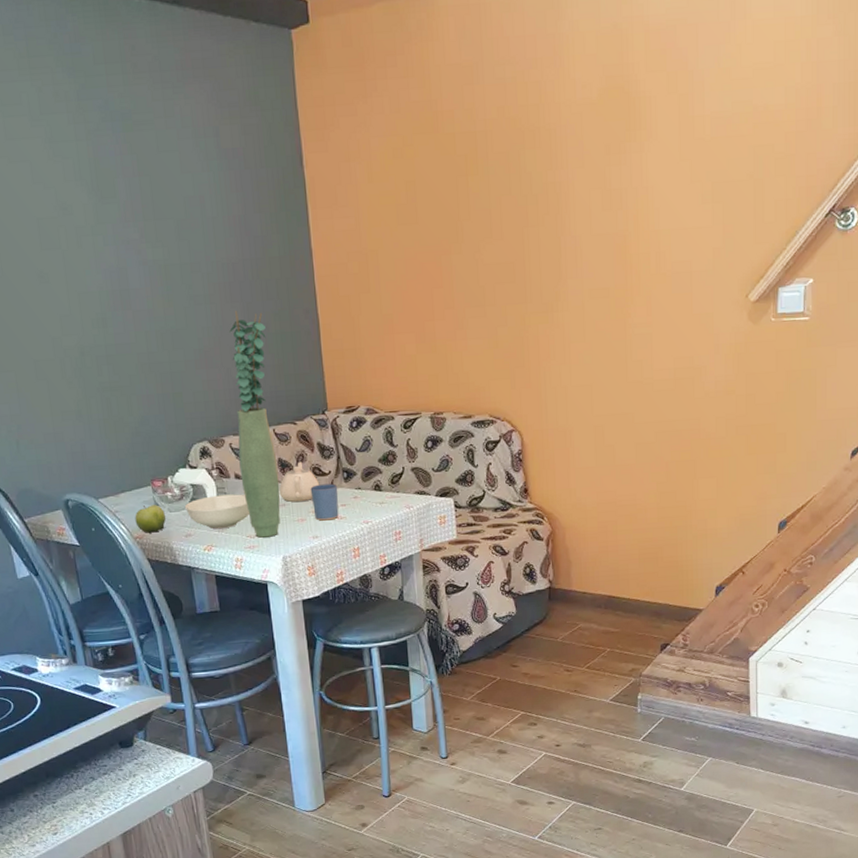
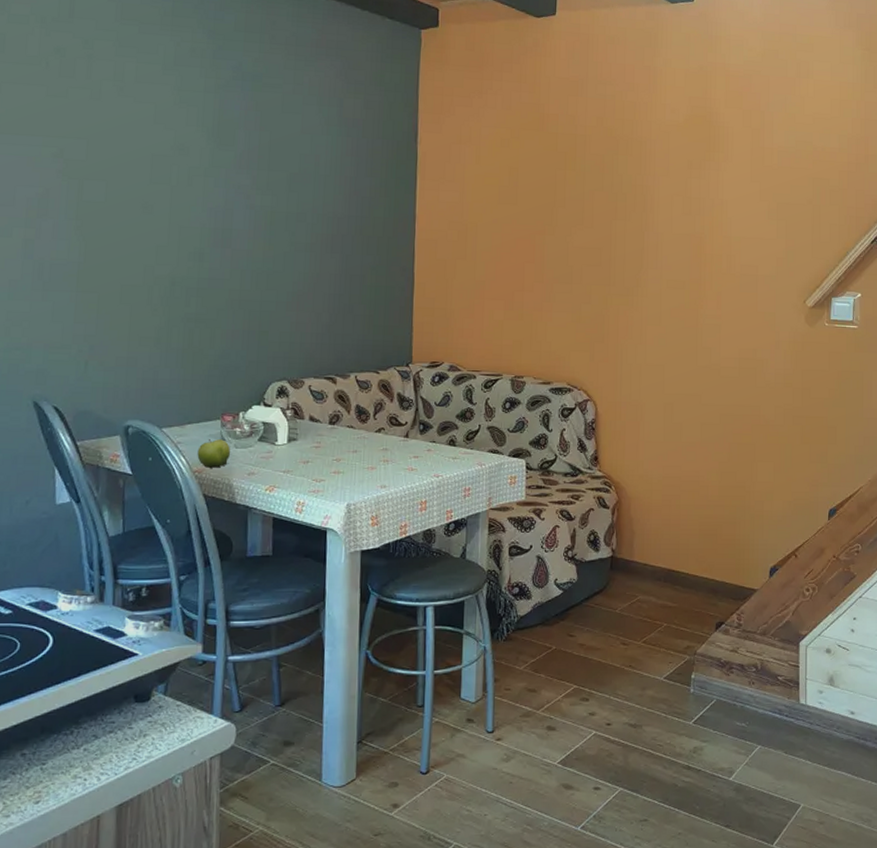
bowl: present [184,494,250,529] -> none [252,436,319,470]
vase: present [229,311,280,538] -> none [315,261,361,483]
teapot: present [279,461,320,502] -> none [352,410,395,449]
mug: present [310,483,339,521] -> none [384,434,413,471]

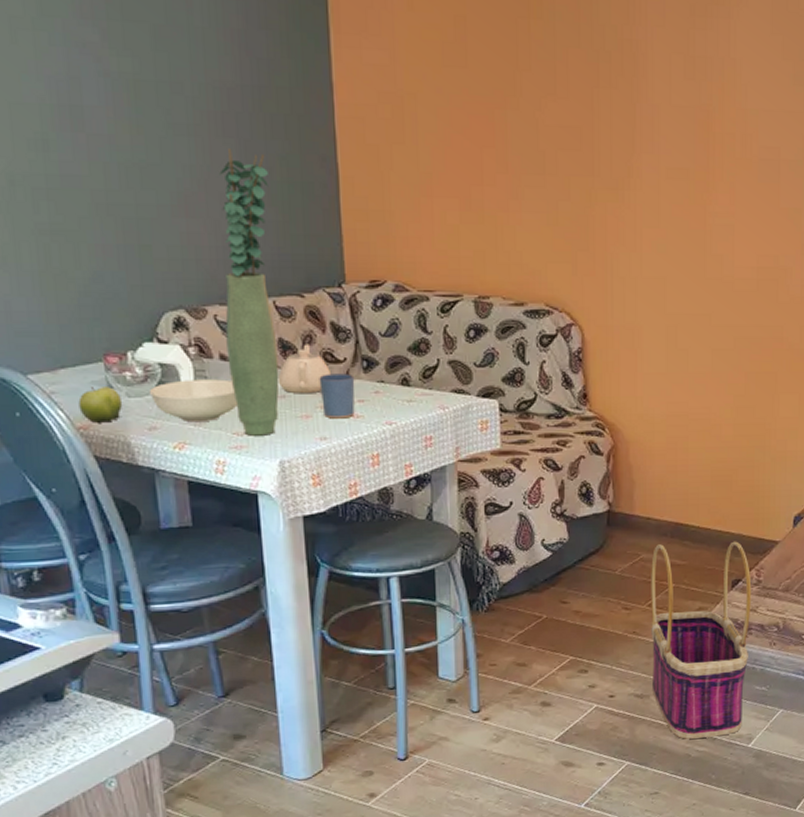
bowl: none [252,436,319,470] -> present [148,379,237,423]
vase: none [315,261,361,483] -> present [219,149,280,436]
teapot: none [352,410,395,449] -> present [278,344,332,393]
mug: none [384,434,413,471] -> present [319,373,355,419]
basket: none [645,588,733,769] -> present [651,541,752,739]

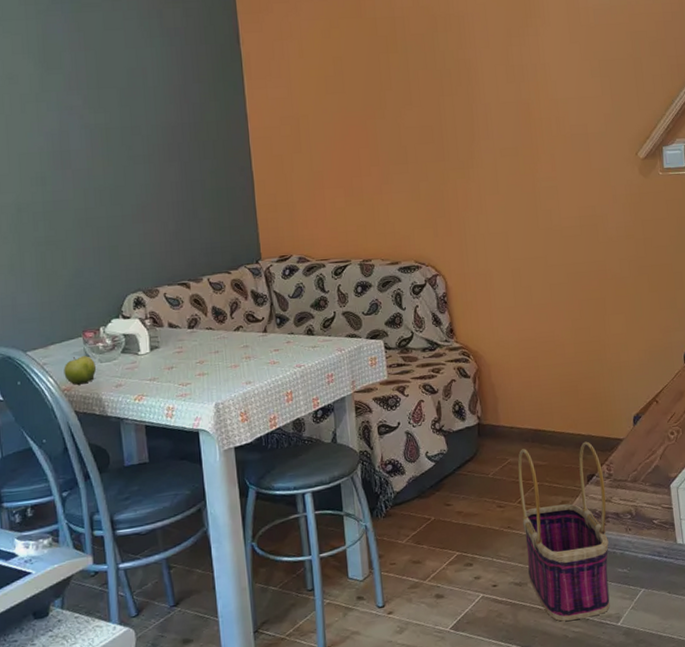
bowl: present [148,379,237,423] -> none [115,342,182,378]
vase: present [219,149,280,436] -> none [167,169,214,386]
teapot: present [278,344,332,393] -> none [212,309,253,349]
mug: present [319,373,355,419] -> none [244,329,272,367]

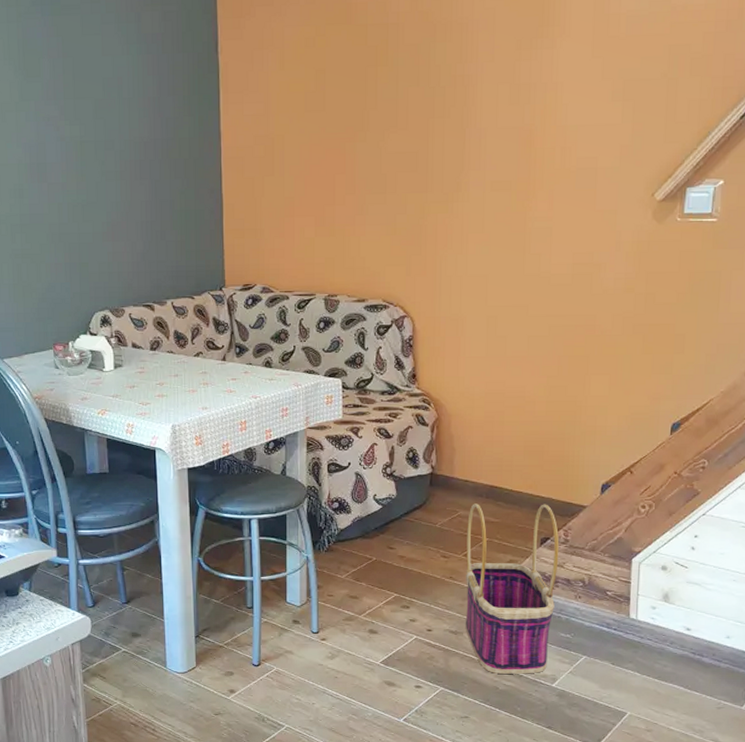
fruit: present [63,356,97,385] -> none [36,368,65,394]

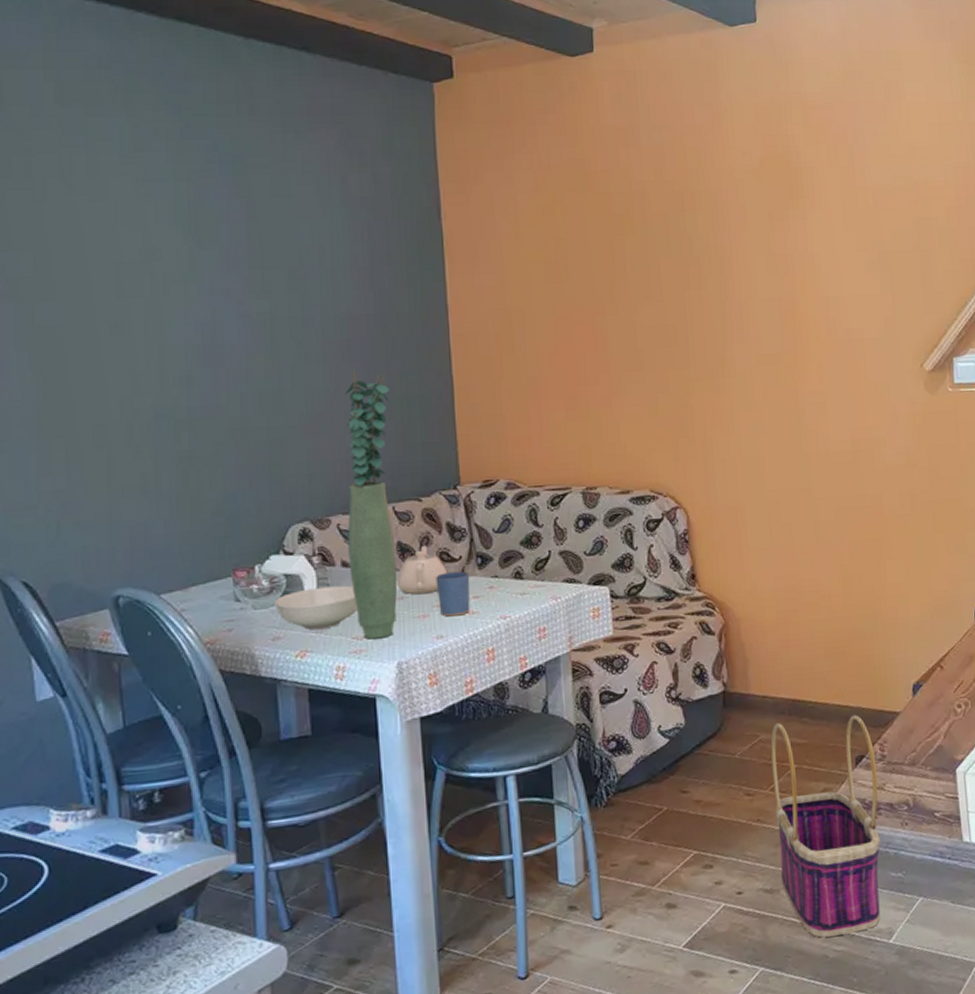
bowl: none [82,362,143,395] -> present [273,585,357,630]
vase: none [137,188,174,405] -> present [345,371,398,640]
teapot: none [173,335,213,373] -> present [396,545,448,594]
mug: none [203,358,230,393] -> present [436,571,470,617]

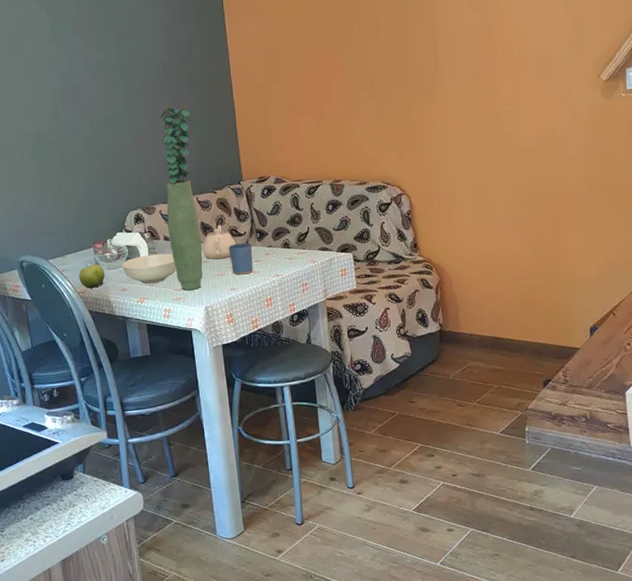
fruit: none [207,600,249,637] -> present [78,264,105,289]
basket: present [770,714,881,938] -> none [477,349,564,511]

